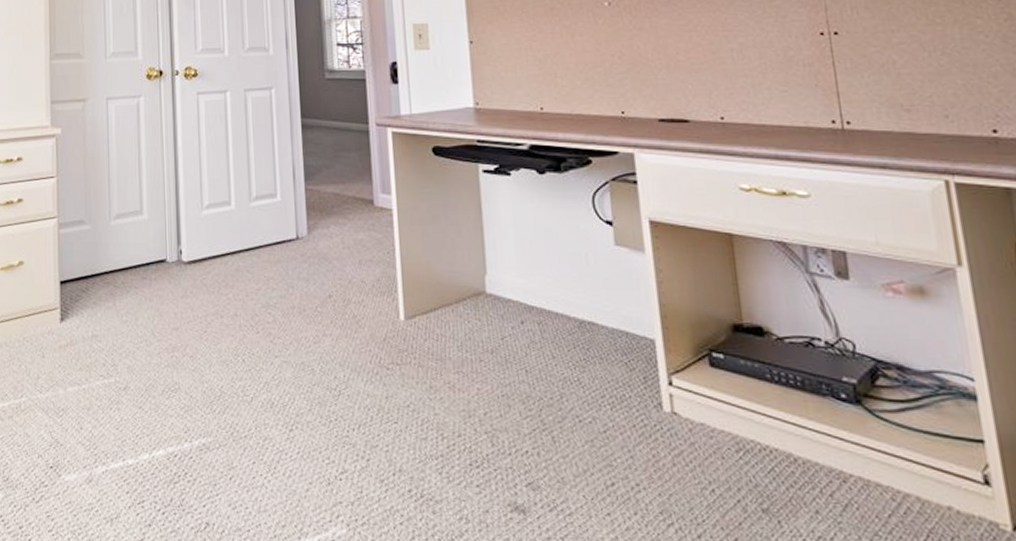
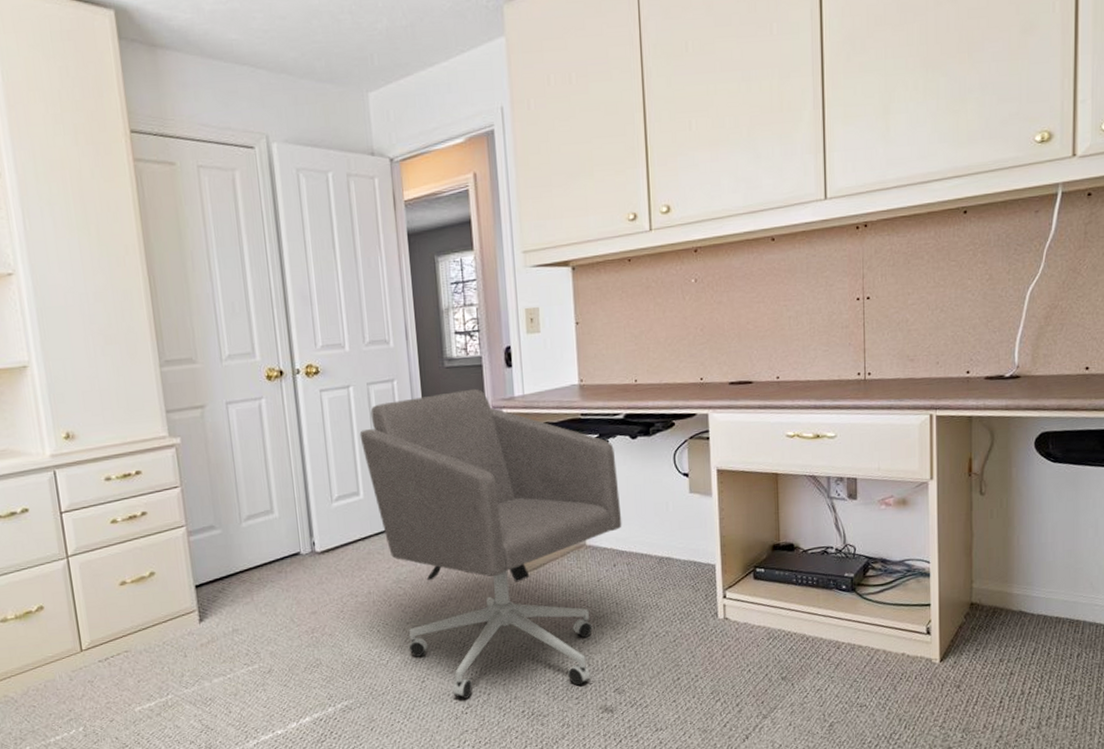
office chair: none [234,103,531,470] -> present [359,388,622,699]

